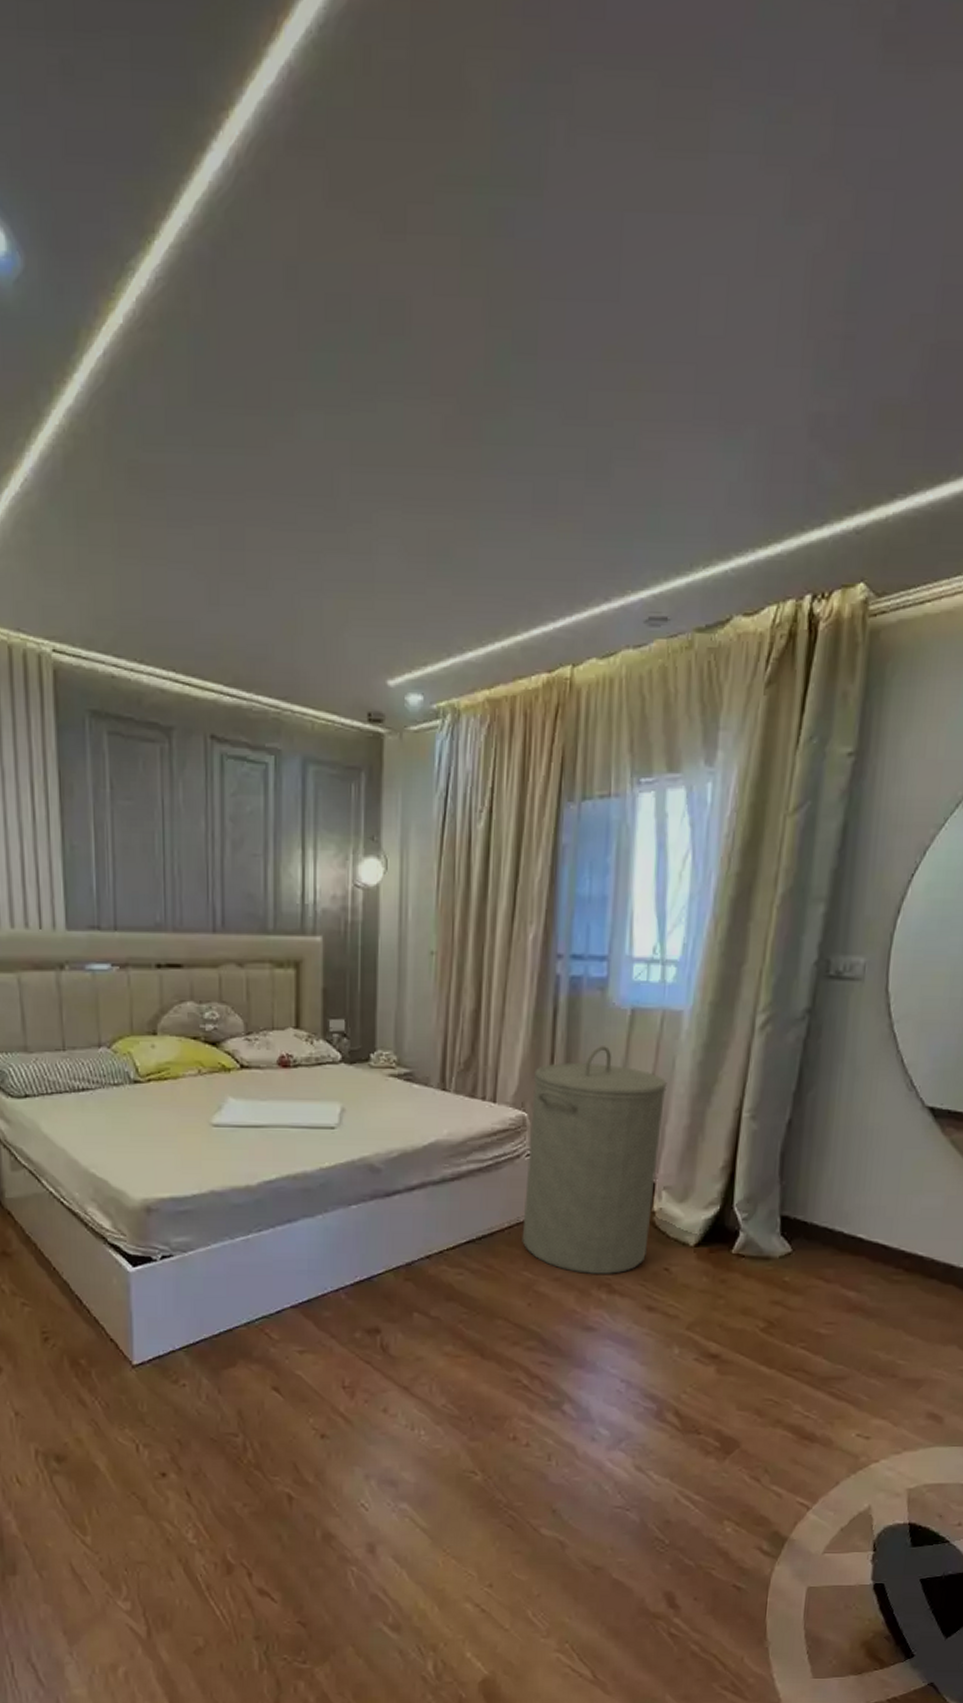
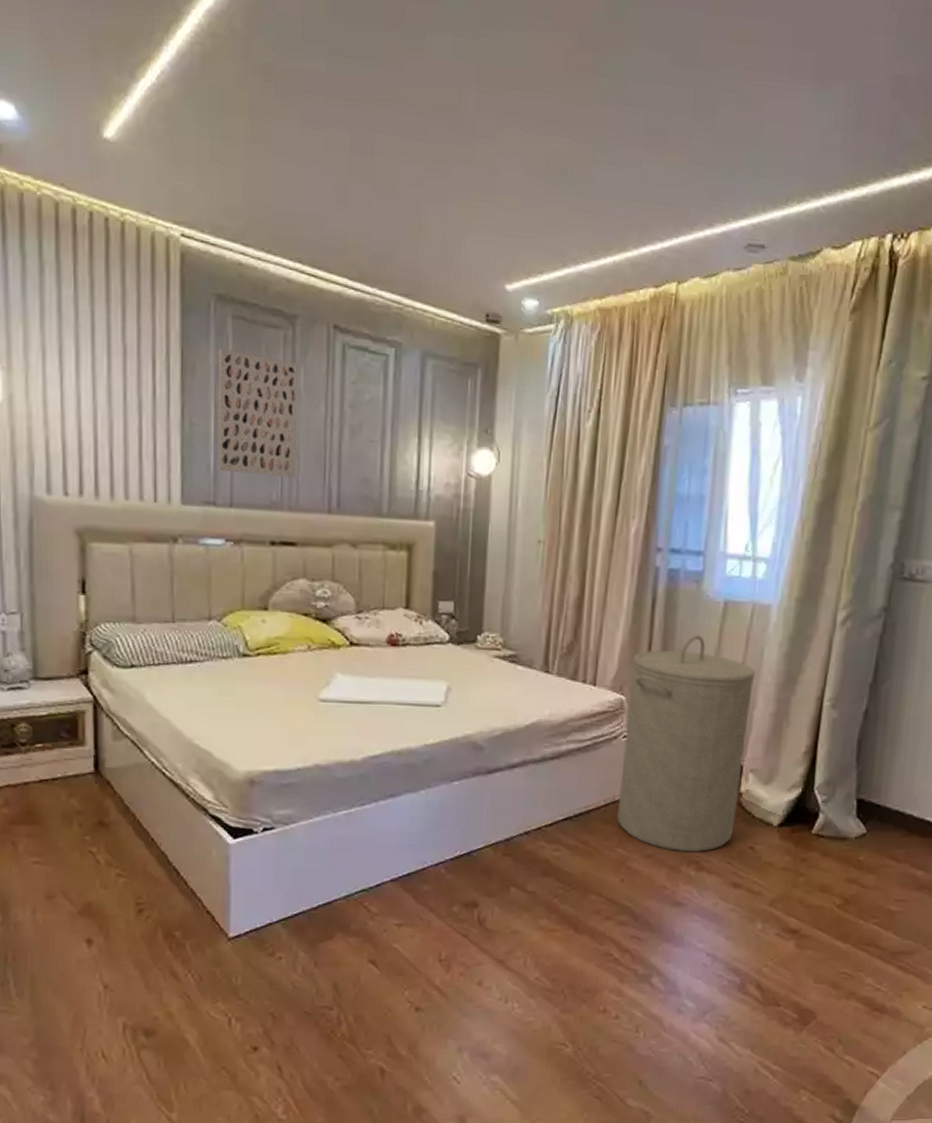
wall art: none [95,766,179,898] -> present [218,348,298,478]

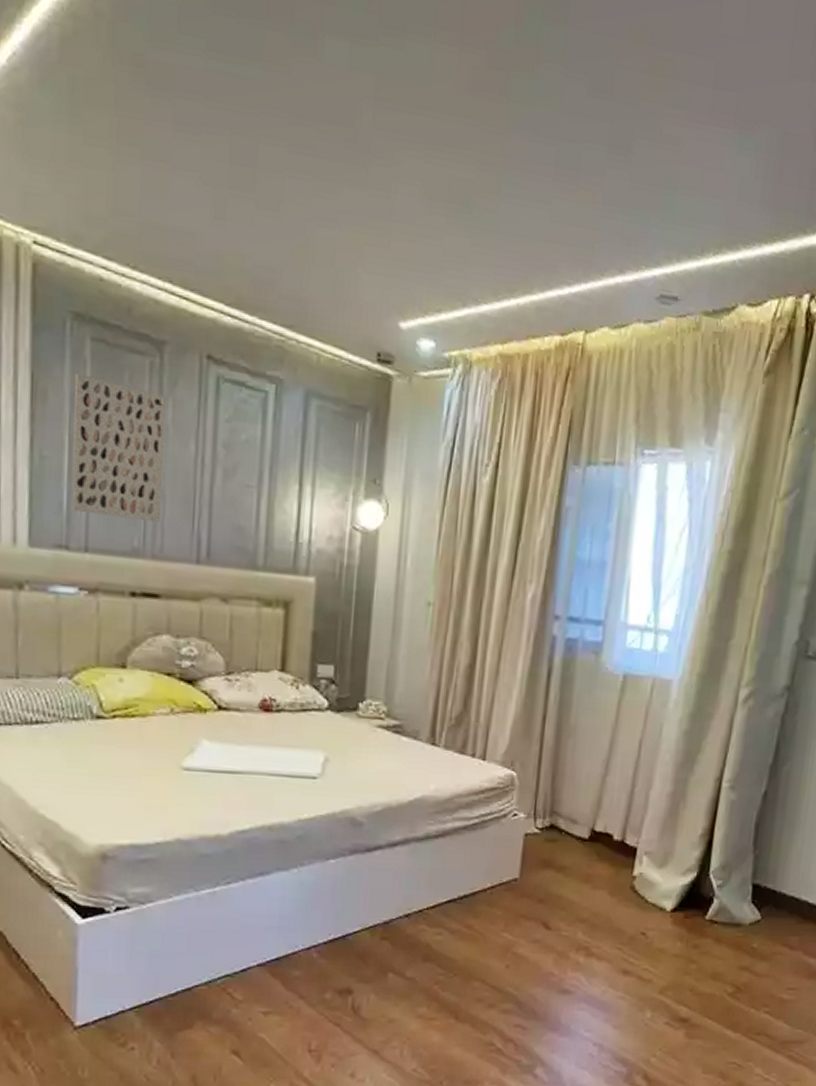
laundry hamper: present [617,635,756,853] -> none [503,709,654,938]

